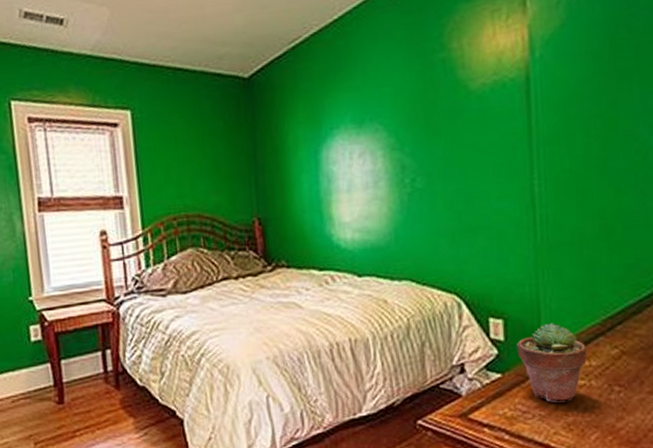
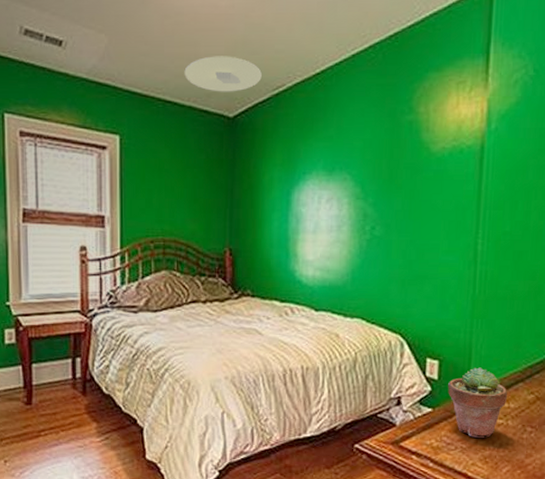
ceiling light: none [192,13,275,53] -> present [184,56,262,92]

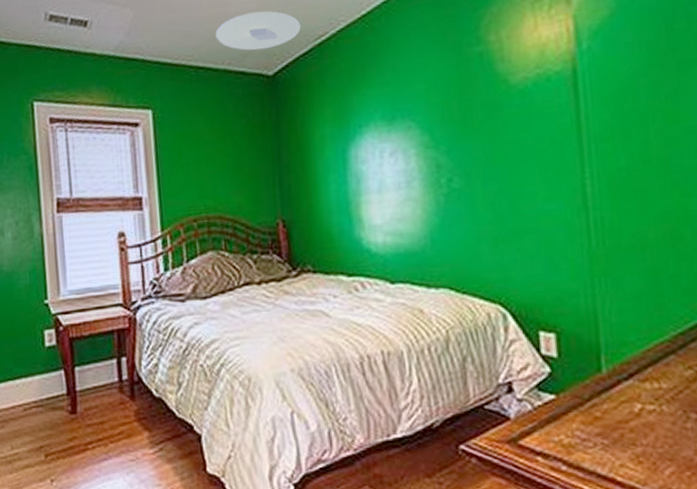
potted succulent: present [448,367,508,438] -> none [572,338,657,430]

